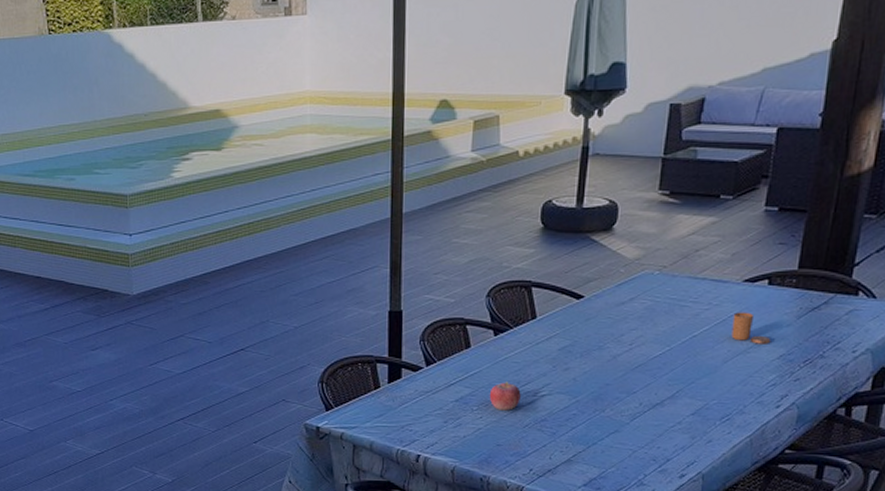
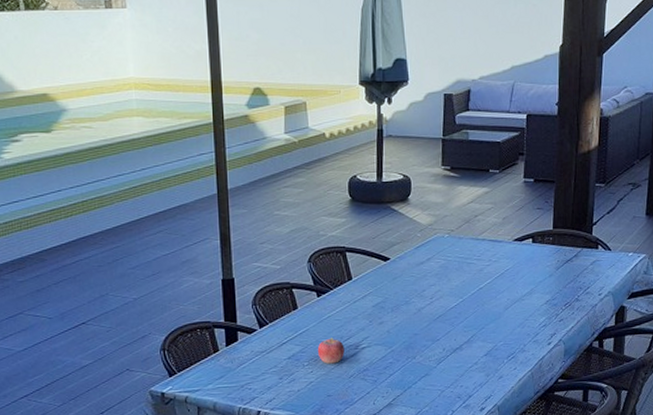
candle: present [731,312,771,344] -> none [508,266,539,293]

